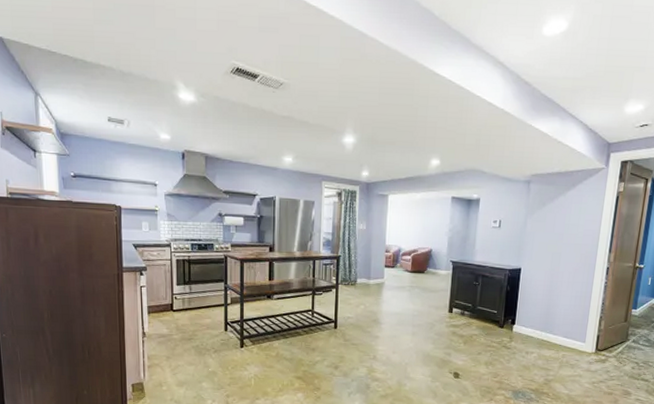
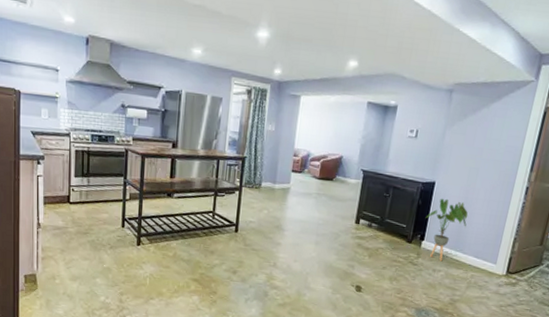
house plant: none [515,283,555,344] -> present [426,198,469,261]

